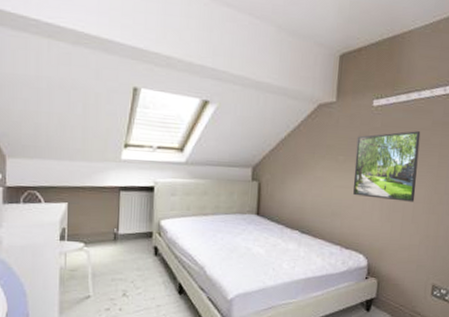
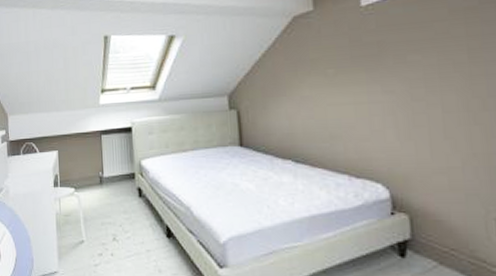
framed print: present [353,131,421,202] -> none [347,24,443,113]

